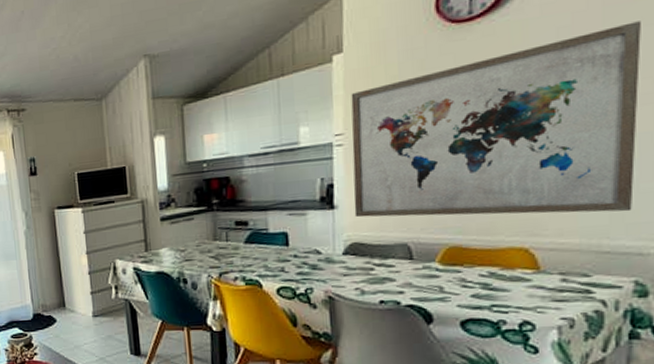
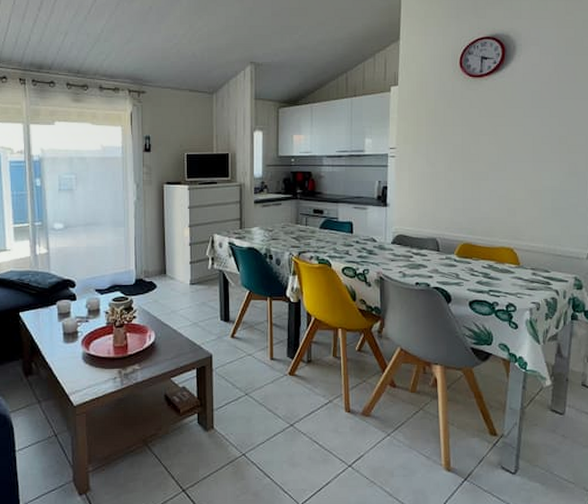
wall art: present [351,21,641,218] -> none [401,95,579,227]

